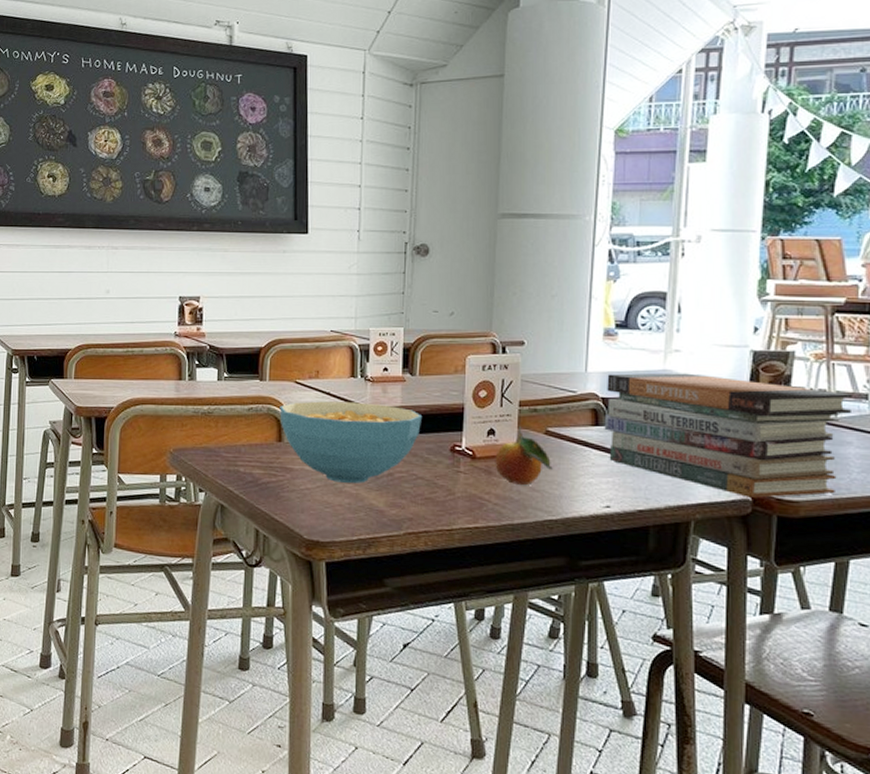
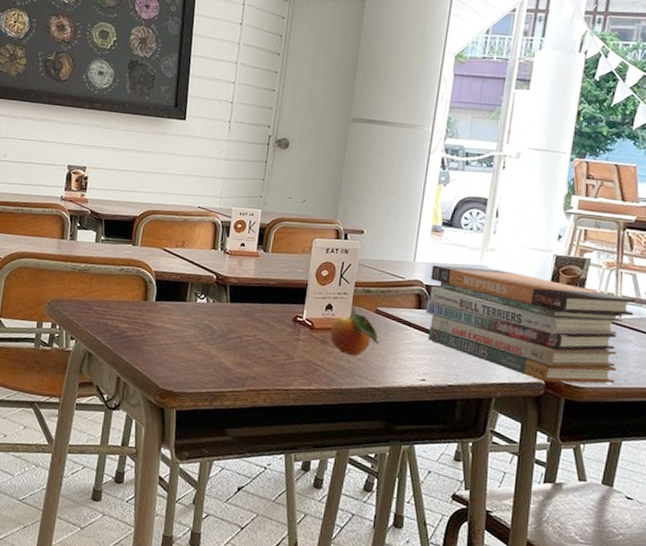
cereal bowl: present [279,401,423,483] -> none [147,266,272,343]

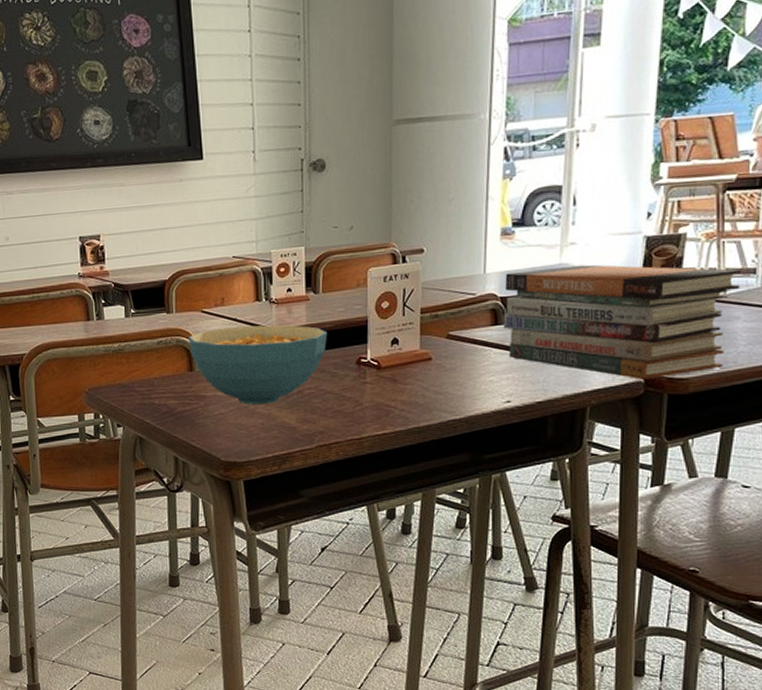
cereal bowl: none [147,266,272,343] -> present [188,325,328,405]
fruit: present [330,303,379,356] -> none [399,332,455,389]

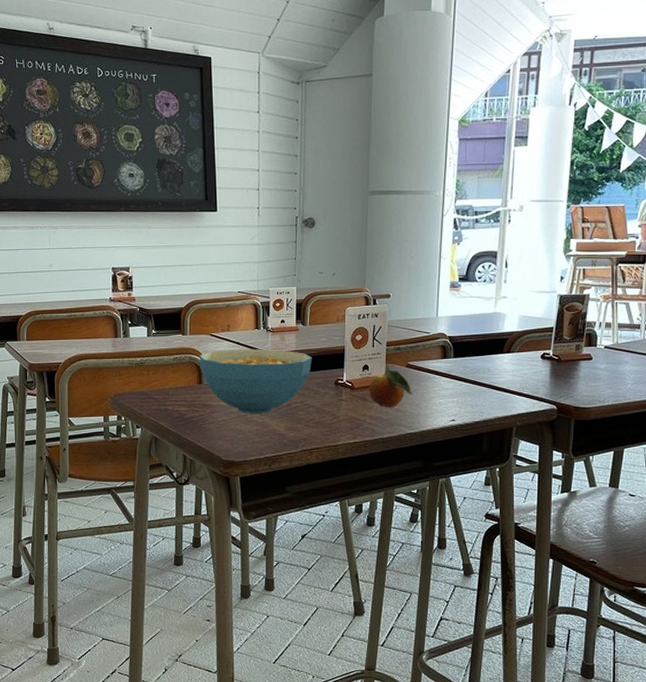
fruit: none [399,332,455,389] -> present [369,361,412,407]
book stack: present [503,264,741,379] -> none [450,314,629,407]

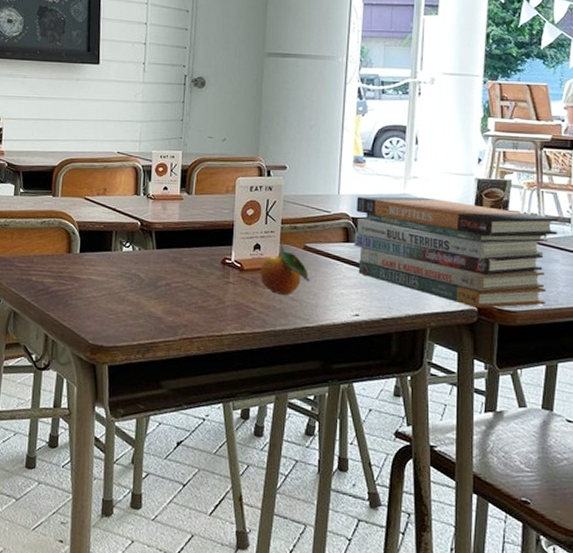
cereal bowl: present [199,349,313,414] -> none [70,216,198,292]
book stack: none [450,314,629,407] -> present [354,196,558,308]

